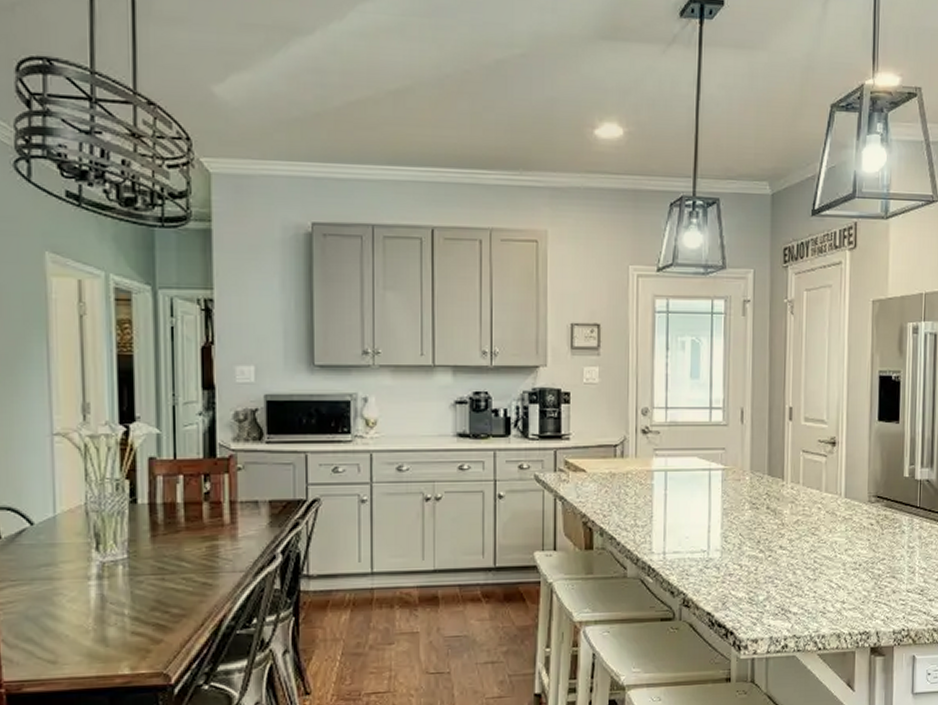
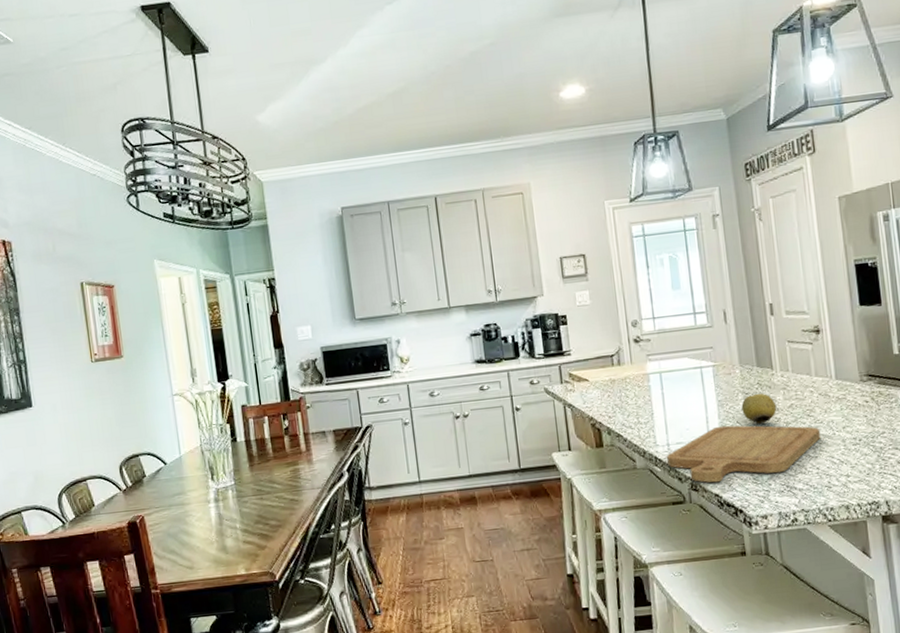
chopping board: none [661,537,823,600] -> present [667,425,821,483]
fruit: none [746,504,783,539] -> present [741,393,777,424]

